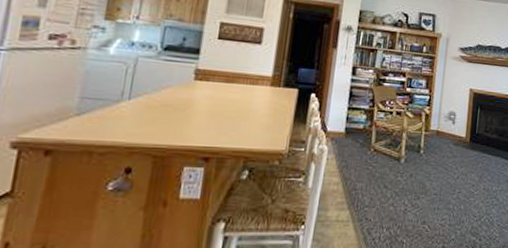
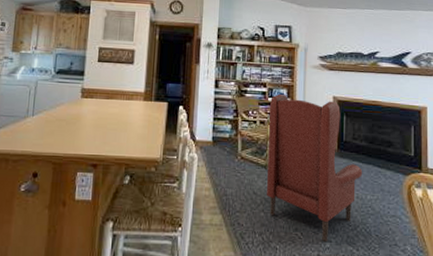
armchair: none [396,85,491,234] -> present [266,94,363,243]

